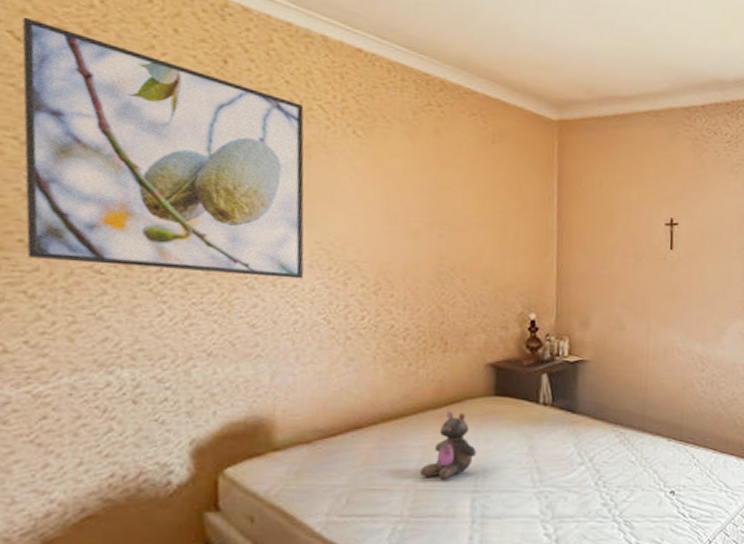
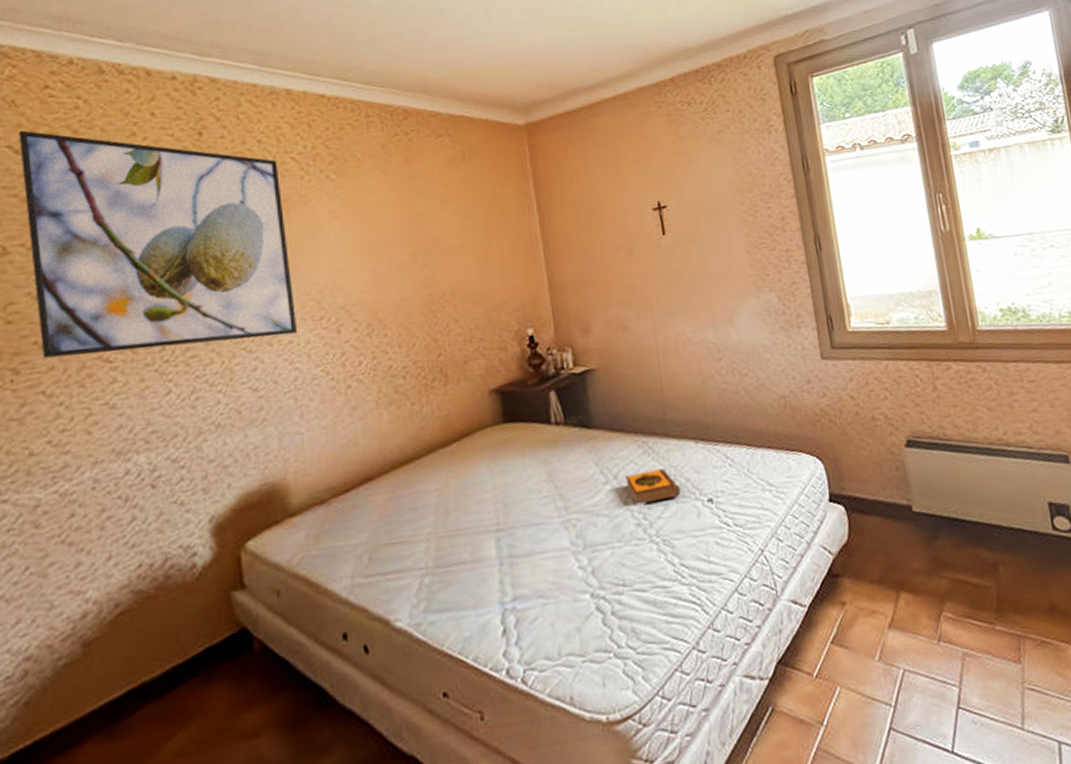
stuffed bear: present [420,410,477,480] -> none [438,446,494,523]
hardback book: none [599,458,647,487] -> present [625,469,681,505]

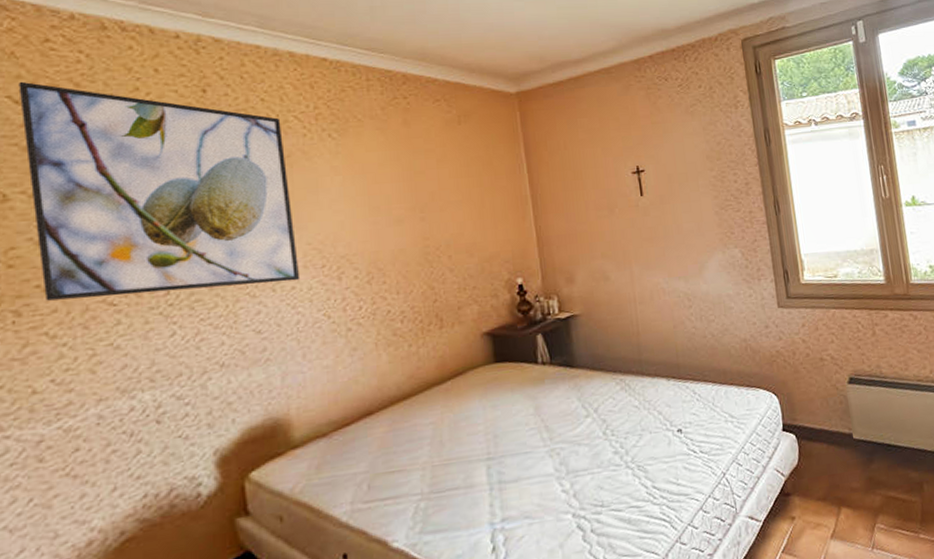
hardback book: present [625,469,681,505] -> none [604,403,654,435]

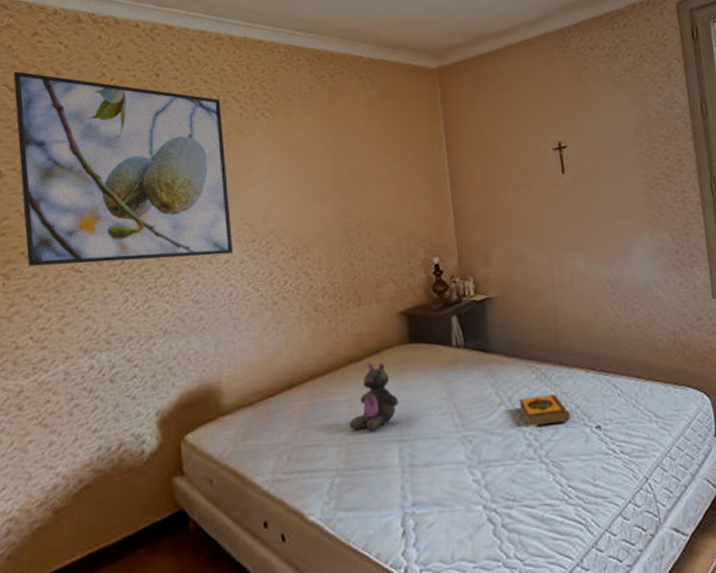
stuffed bear: none [433,384,485,453] -> present [349,362,399,432]
hardback book: none [604,403,654,435] -> present [519,394,570,426]

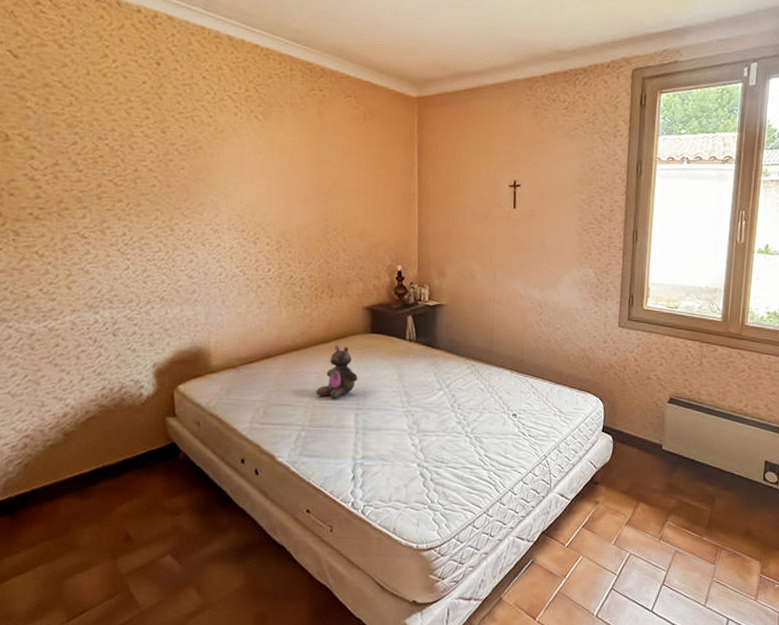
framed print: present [13,71,234,266] -> none [17,38,225,240]
hardback book: present [519,394,570,426] -> none [455,386,494,410]

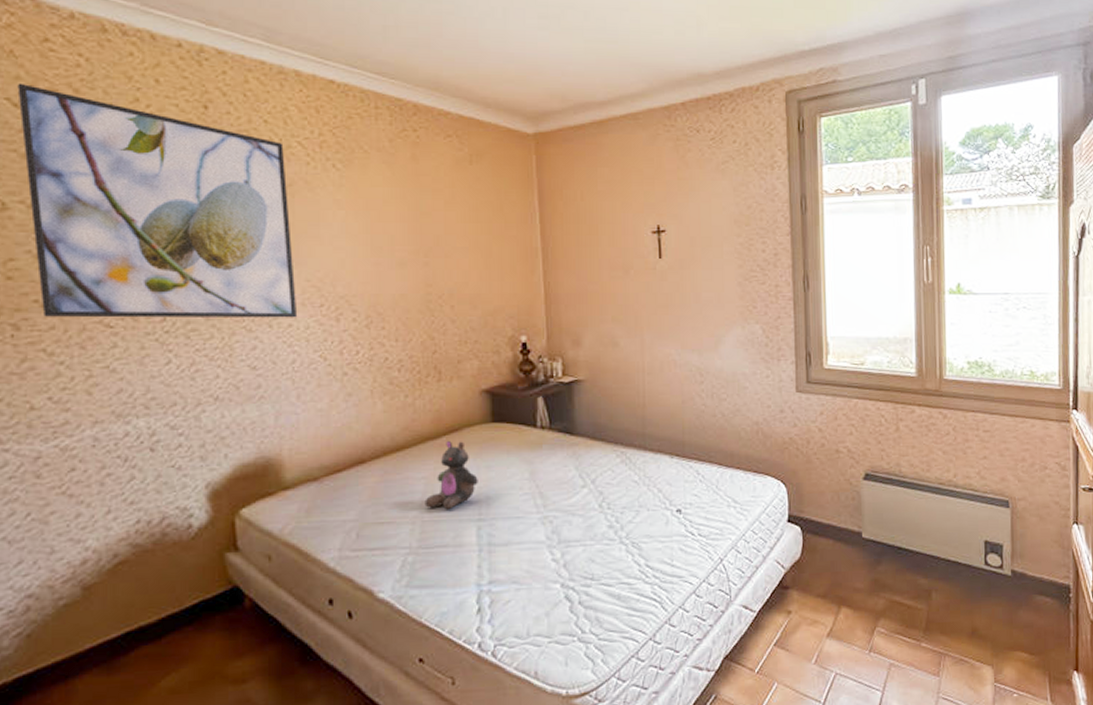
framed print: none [17,38,225,240] -> present [17,83,298,318]

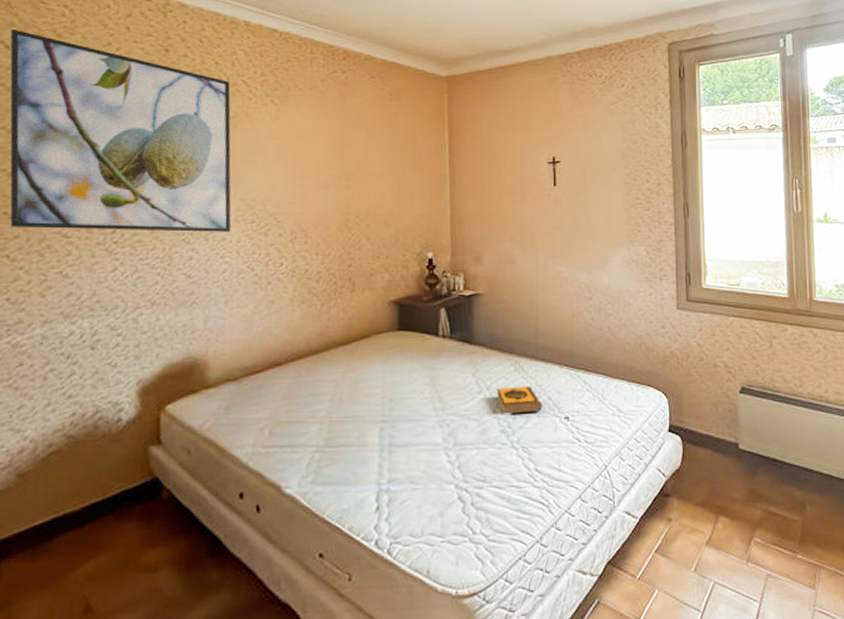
stuffed bear: present [425,440,478,510] -> none [333,346,383,411]
hardback book: none [602,478,652,508] -> present [497,386,542,414]

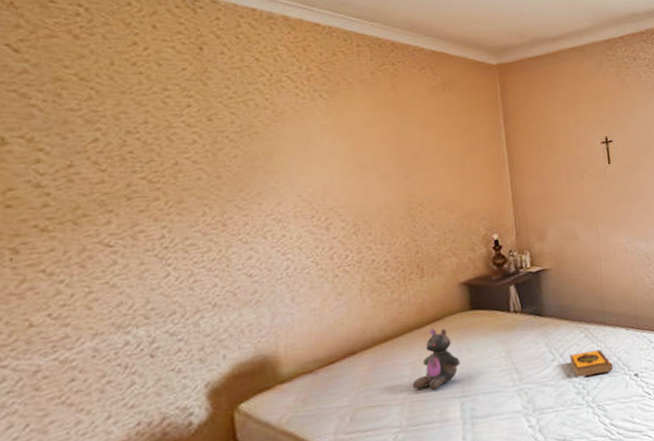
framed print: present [10,28,231,233] -> none [17,30,291,240]
stuffed bear: none [333,346,383,411] -> present [412,328,460,390]

